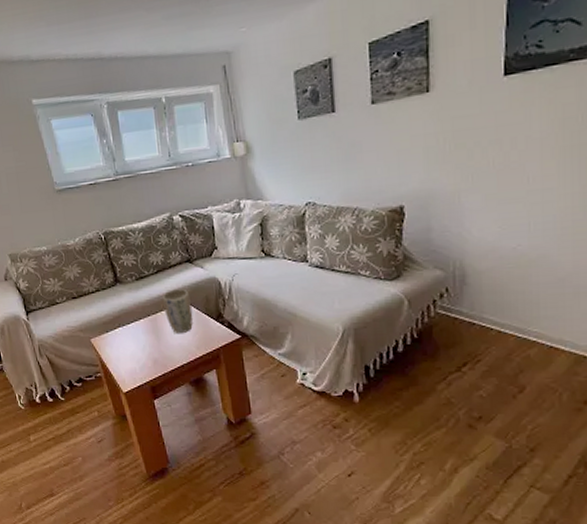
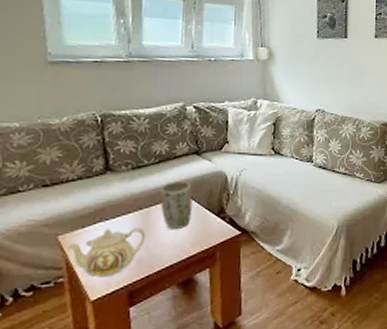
teapot: none [99,332,157,374] -> present [68,227,145,278]

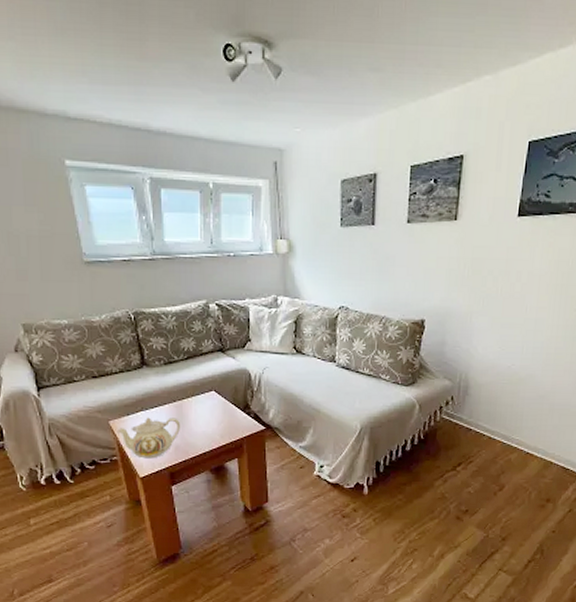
plant pot: present [159,181,193,230] -> none [190,377,220,422]

